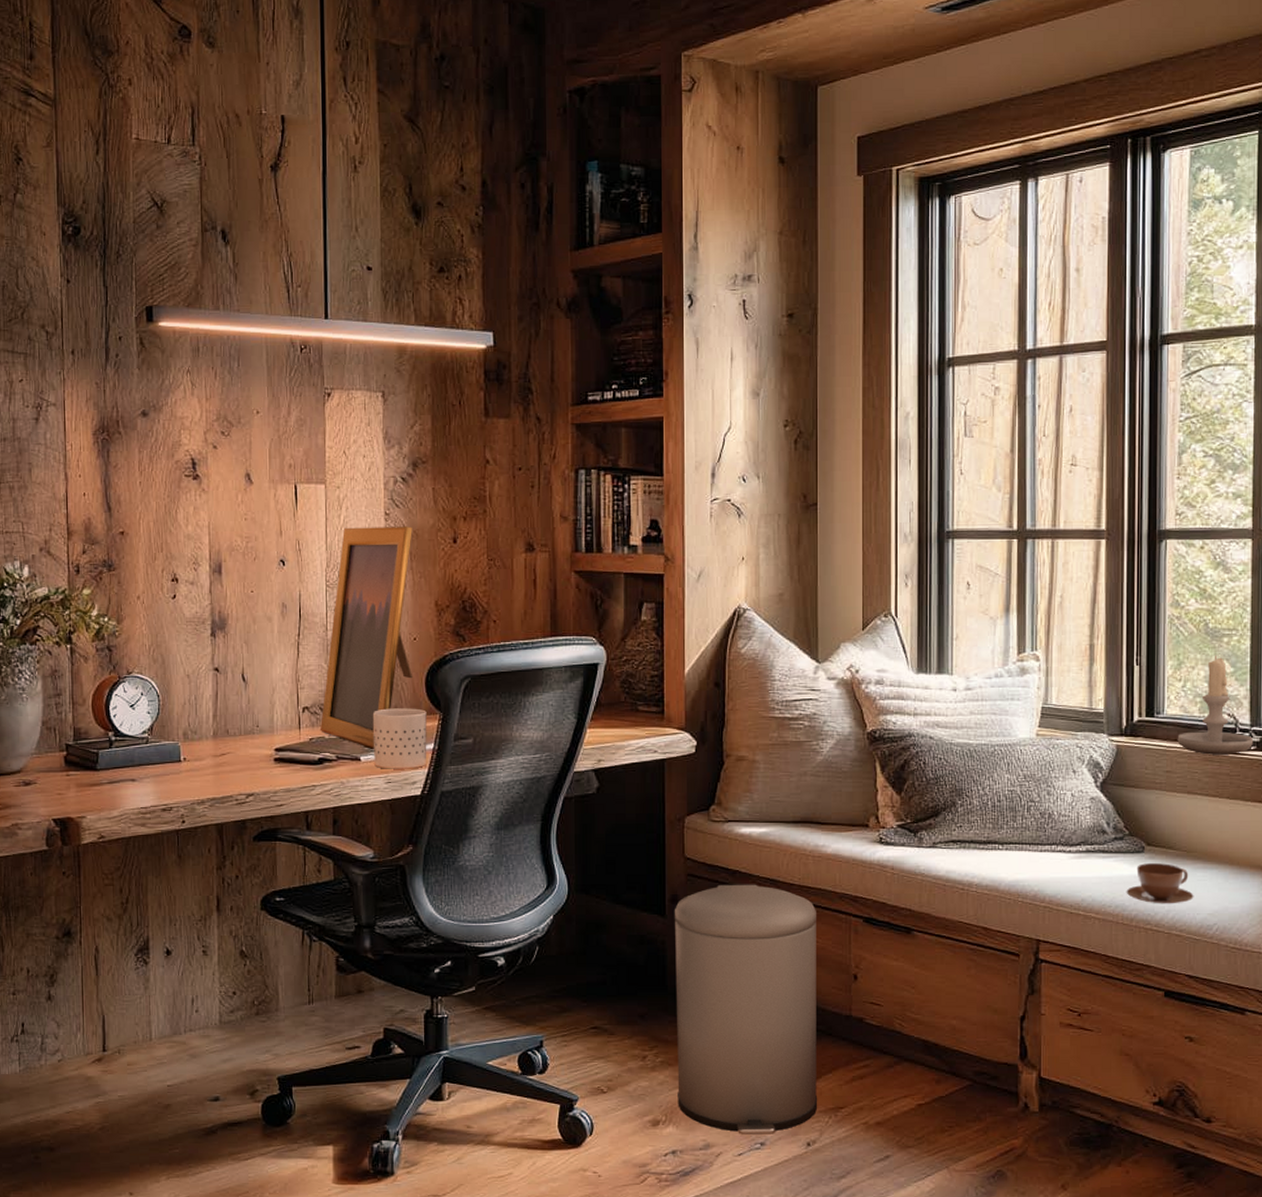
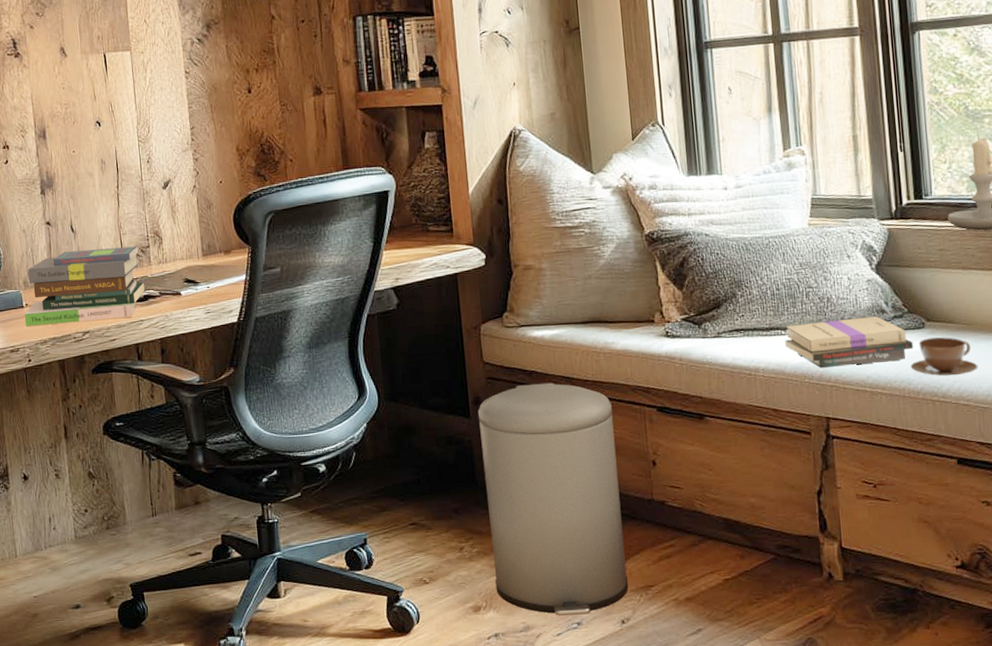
books: none [181,703,320,783] -> present [24,246,145,326]
picture frame: present [319,526,413,750] -> none [142,82,222,285]
mug: present [372,708,427,769] -> none [188,244,241,301]
books: none [1002,837,1131,888] -> present [785,316,914,369]

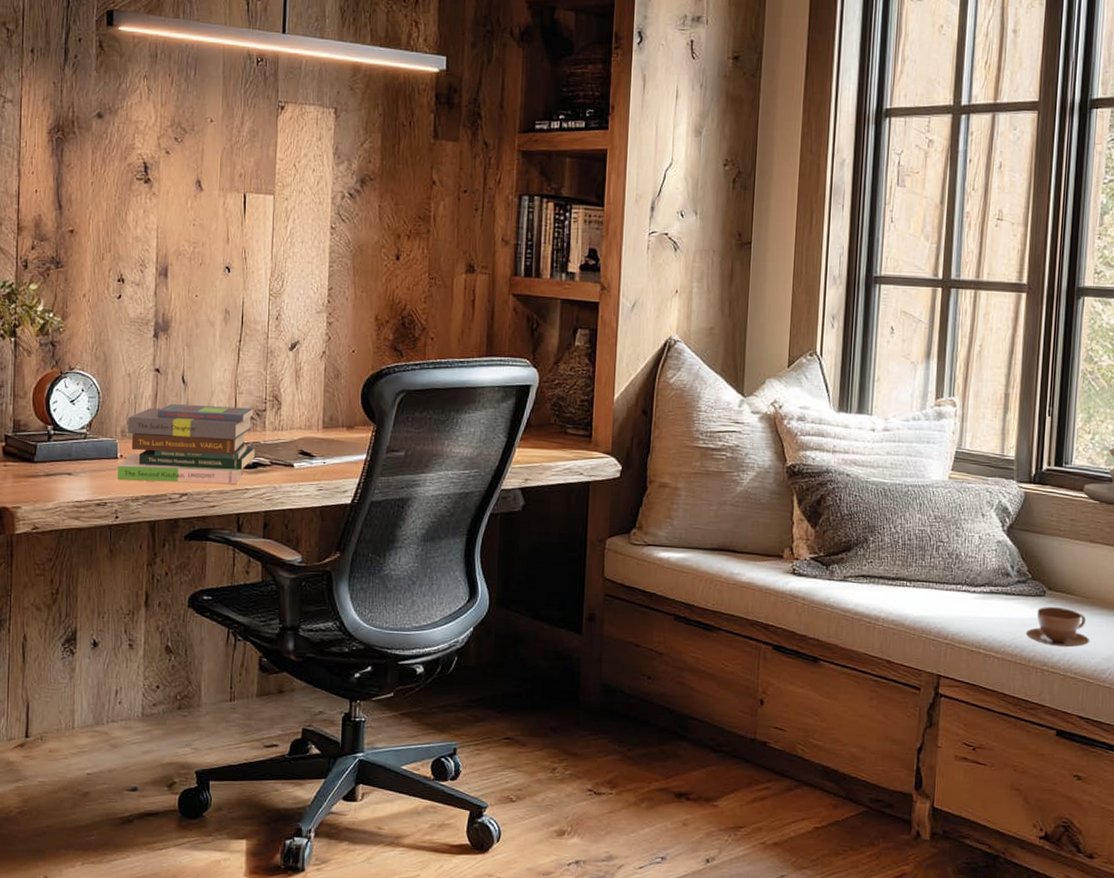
pedal bin: present [477,382,629,616] -> none [583,606,728,850]
books: present [785,316,914,369] -> none [908,577,1032,626]

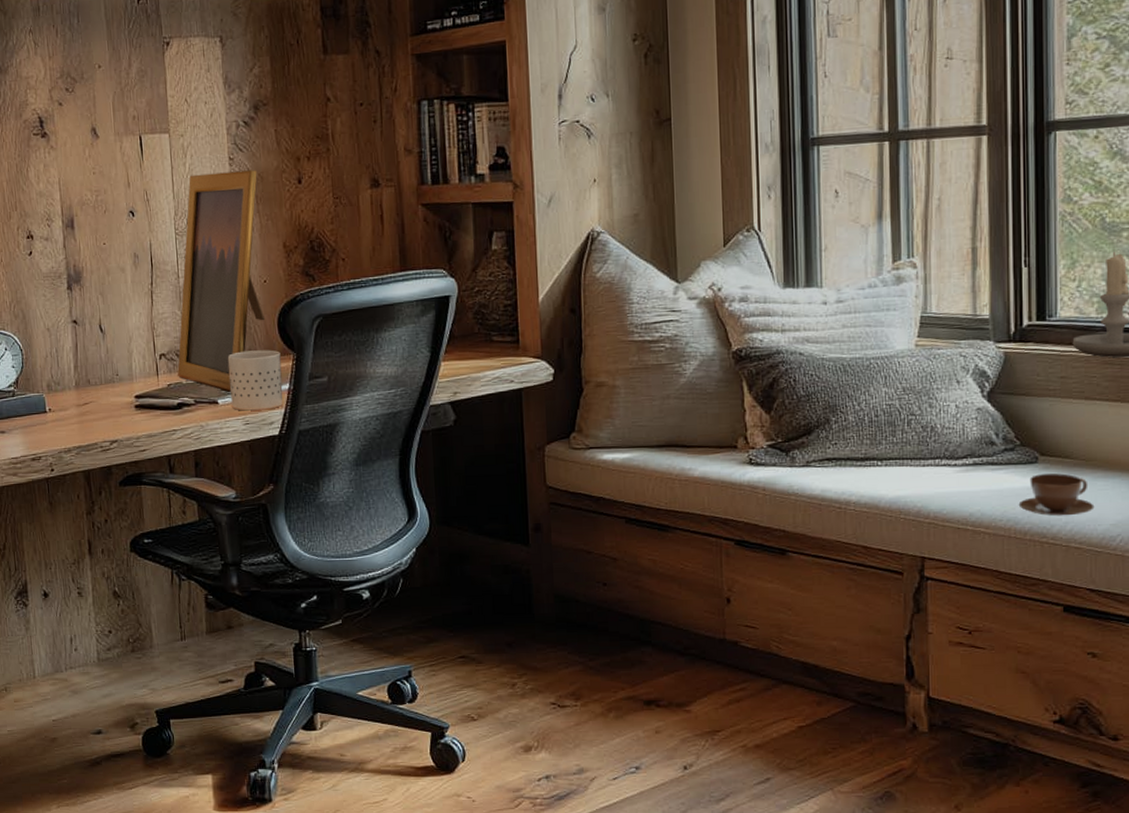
books: present [117,404,255,484] -> none [47,349,178,433]
picture frame: none [255,239,357,458] -> present [177,170,266,393]
mug: none [306,417,361,478] -> present [227,350,284,411]

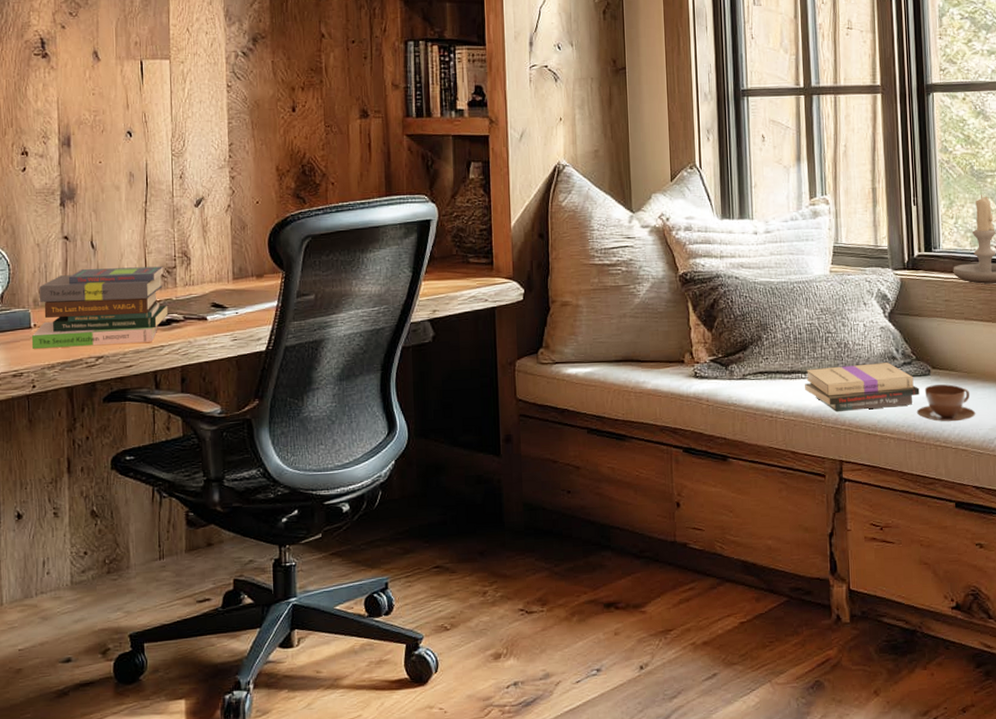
books: none [47,349,178,433] -> present [31,266,168,349]
picture frame: present [177,170,266,393] -> none [167,97,257,310]
mug: present [227,350,284,411] -> none [218,268,272,327]
books: none [881,448,1024,504] -> present [805,362,920,413]

